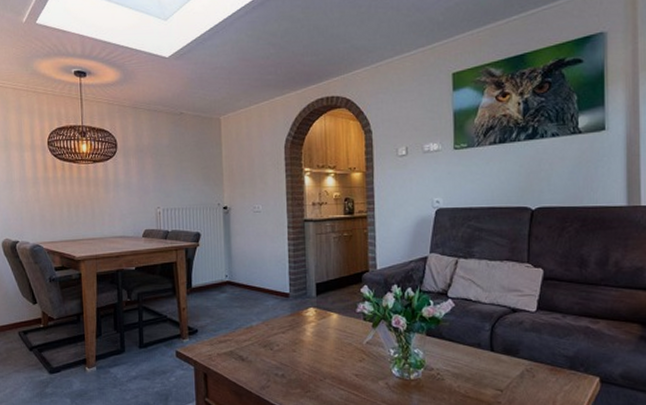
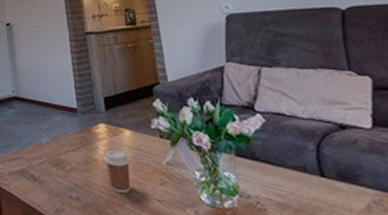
coffee cup: none [310,331,335,369] -> present [103,150,131,193]

